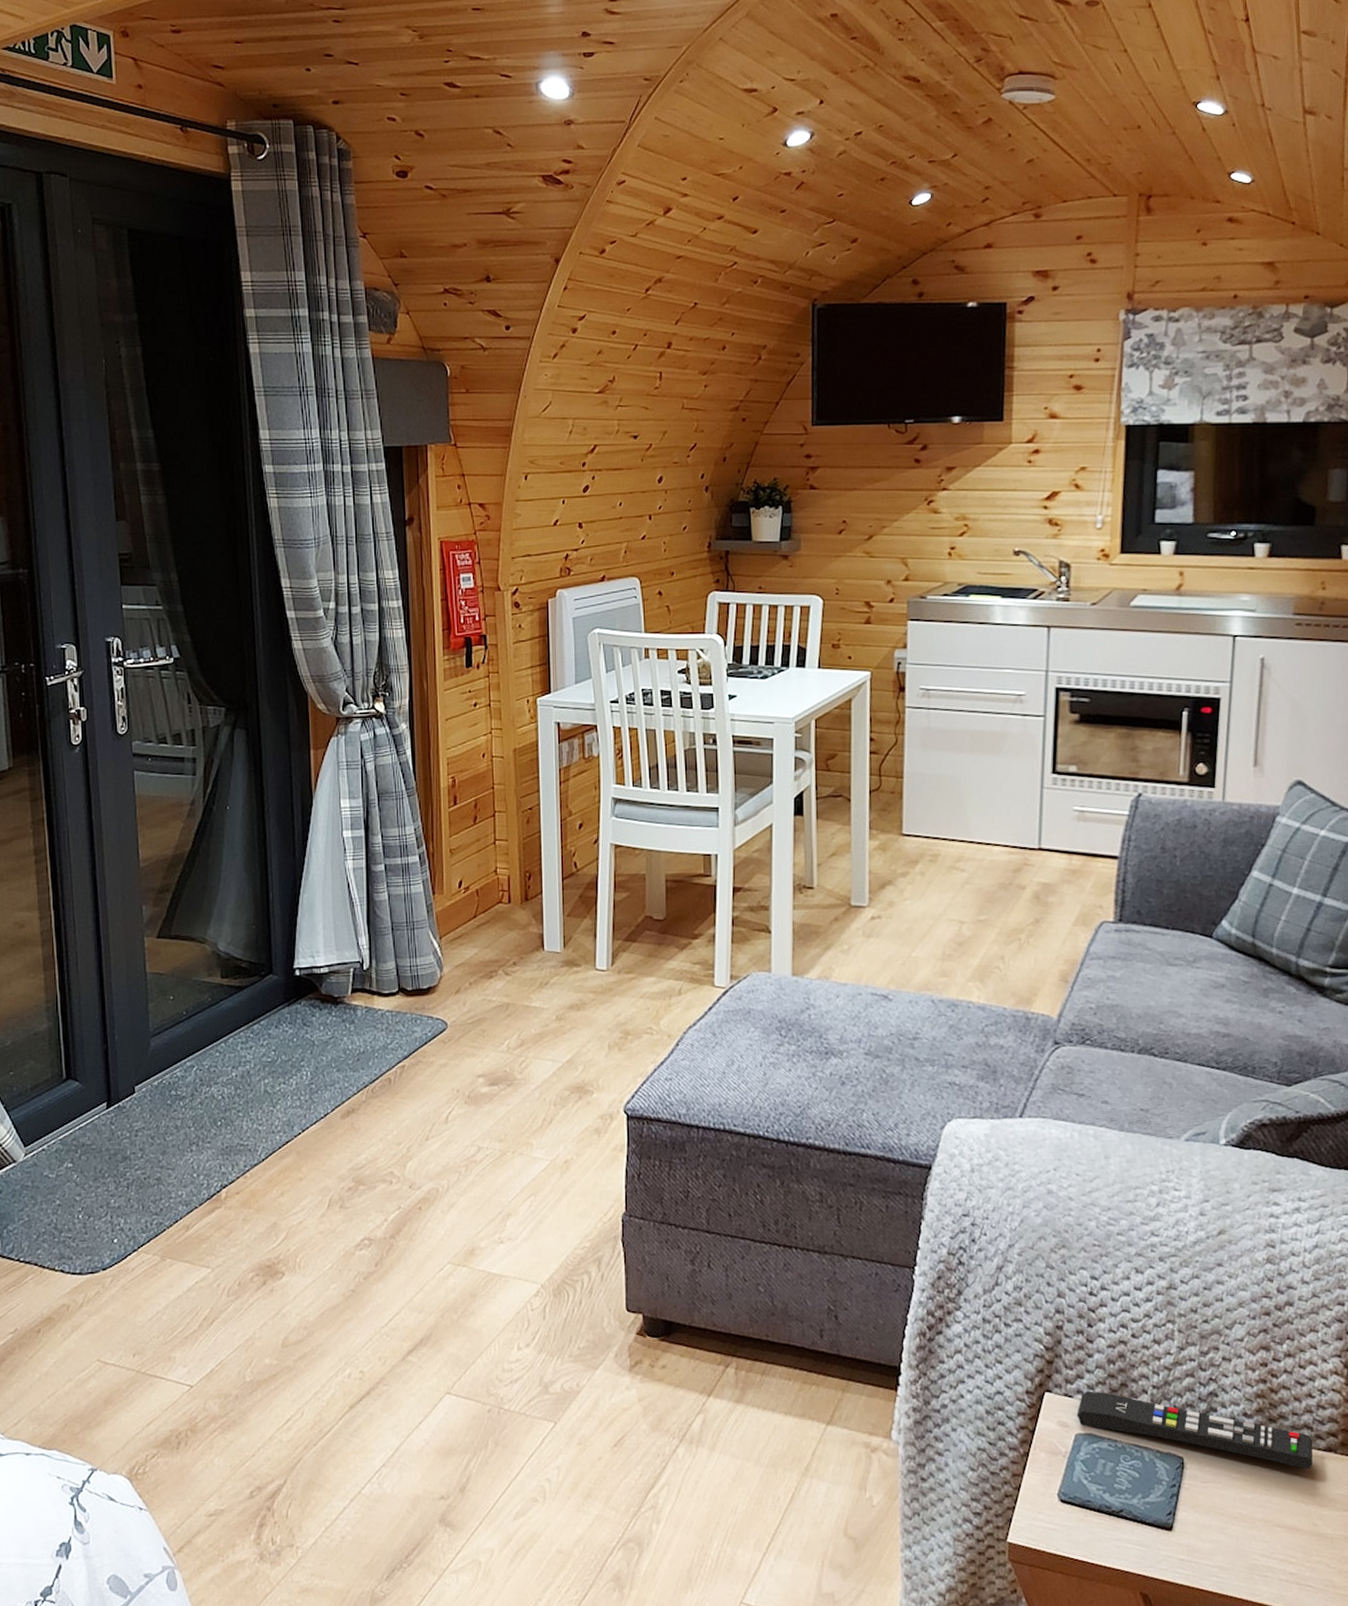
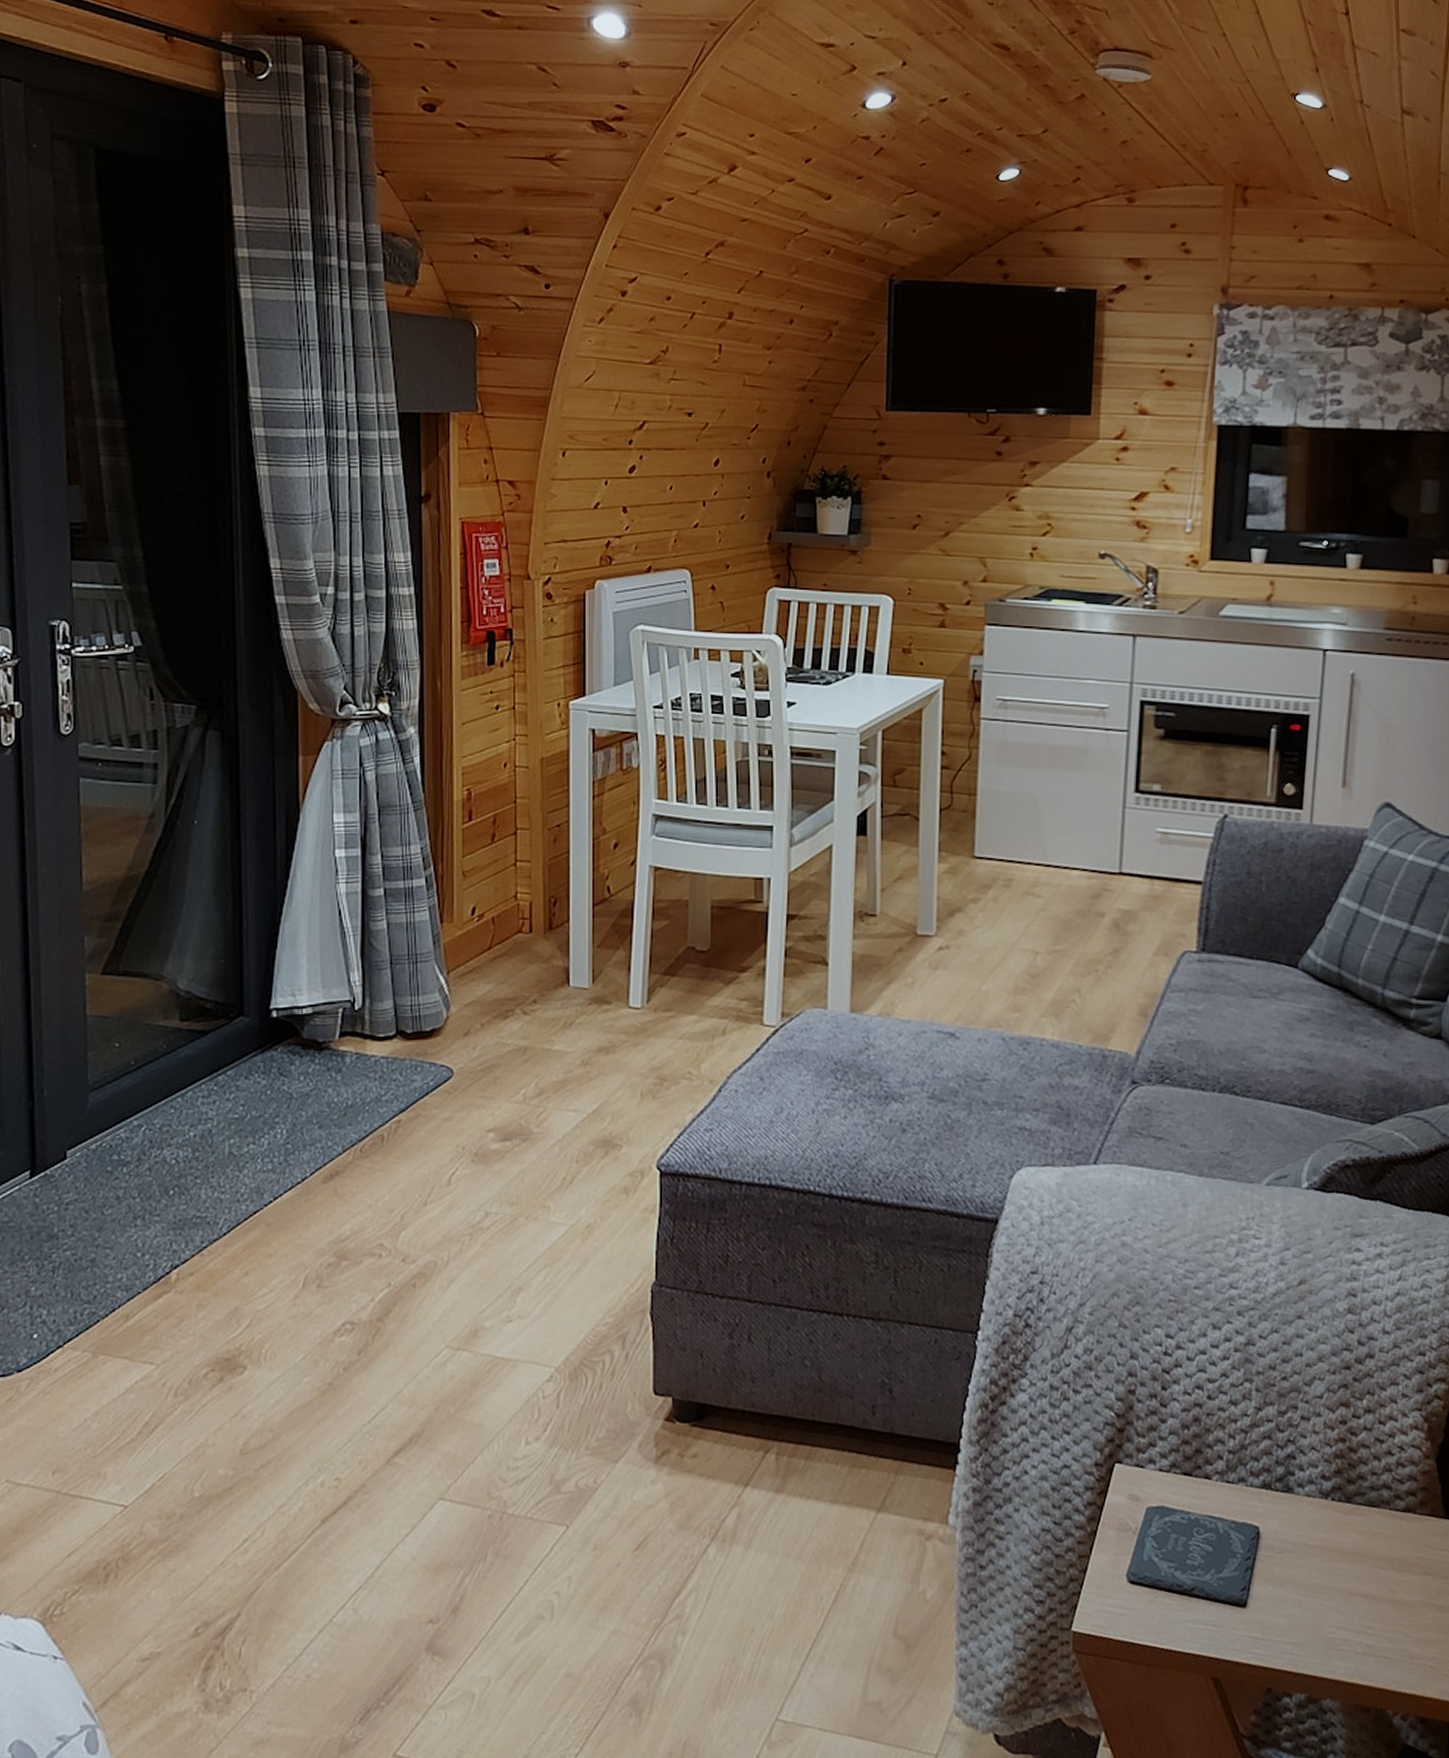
remote control: present [1077,1391,1313,1470] -> none [1148,1459,1392,1533]

